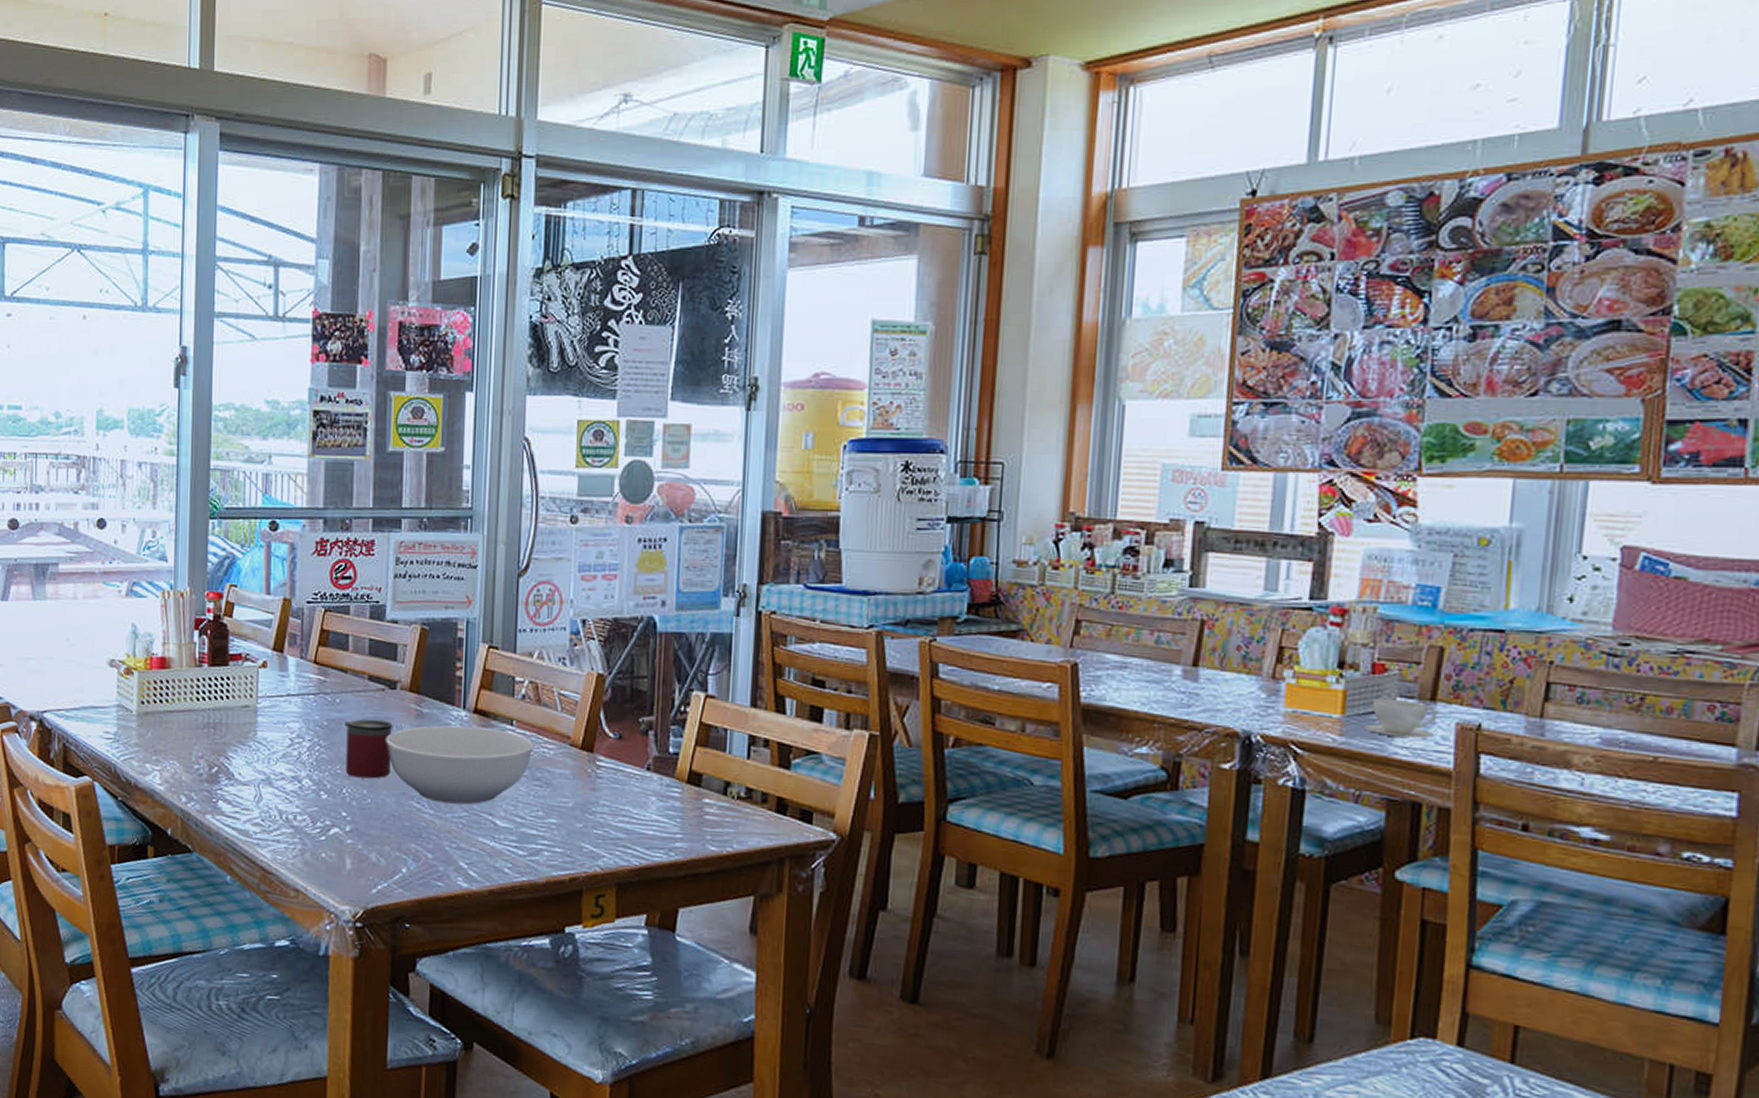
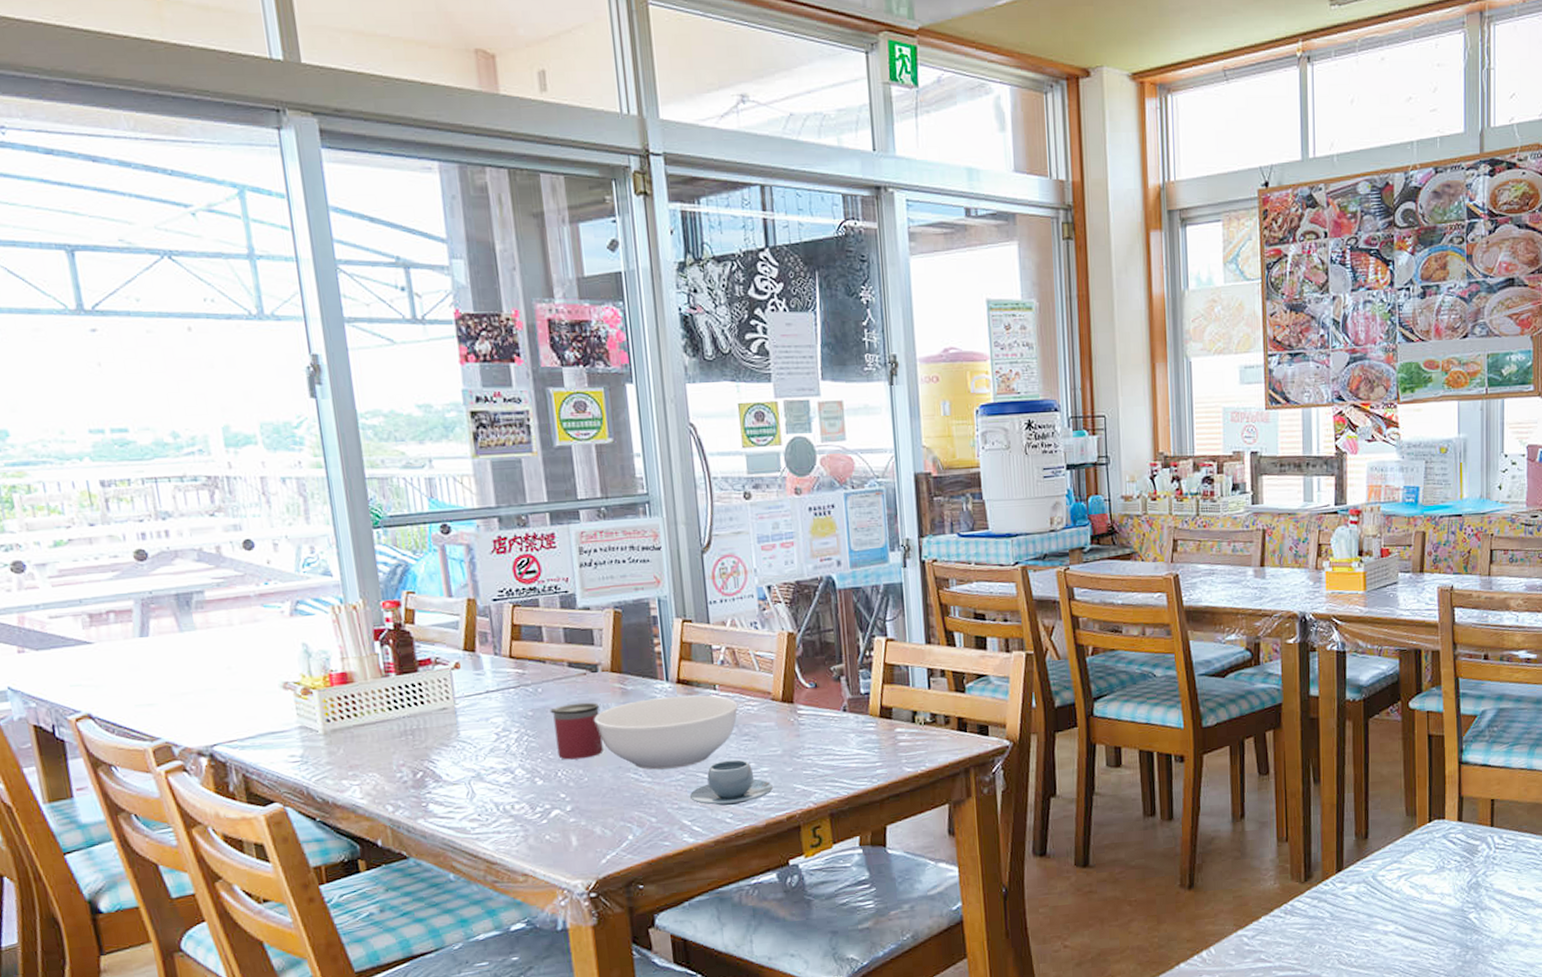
teacup: none [469,804,559,855] -> present [689,759,773,806]
teacup: present [1362,698,1437,740] -> none [1378,574,1425,604]

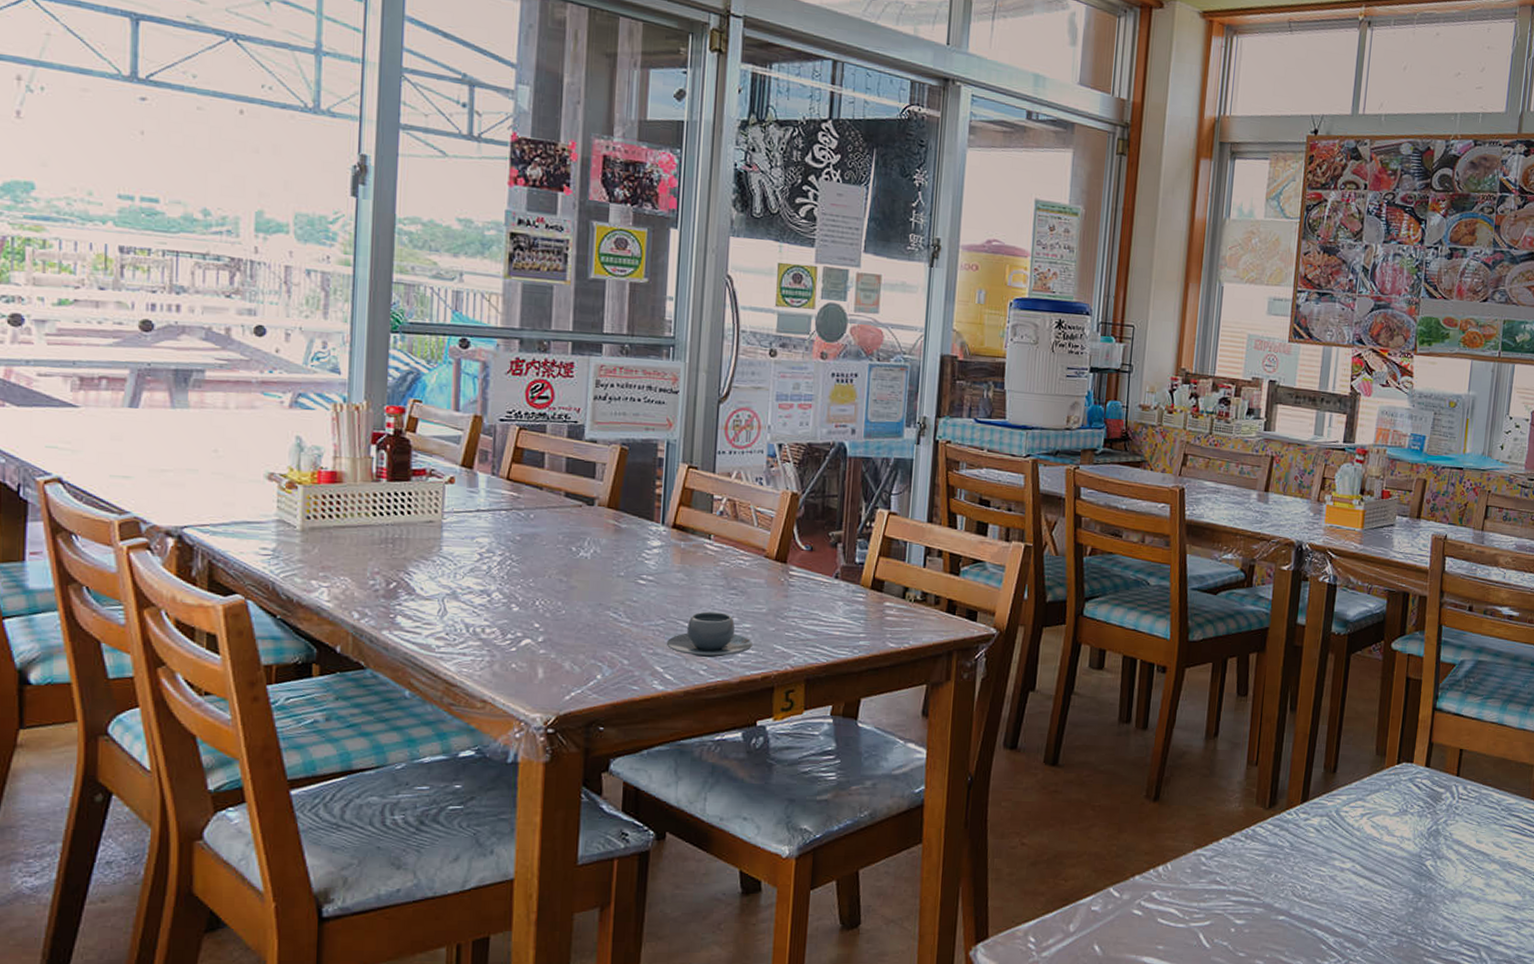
beverage cup: present [550,702,603,760] -> none [538,533,590,591]
bowl: present [594,695,738,770] -> none [582,539,731,613]

